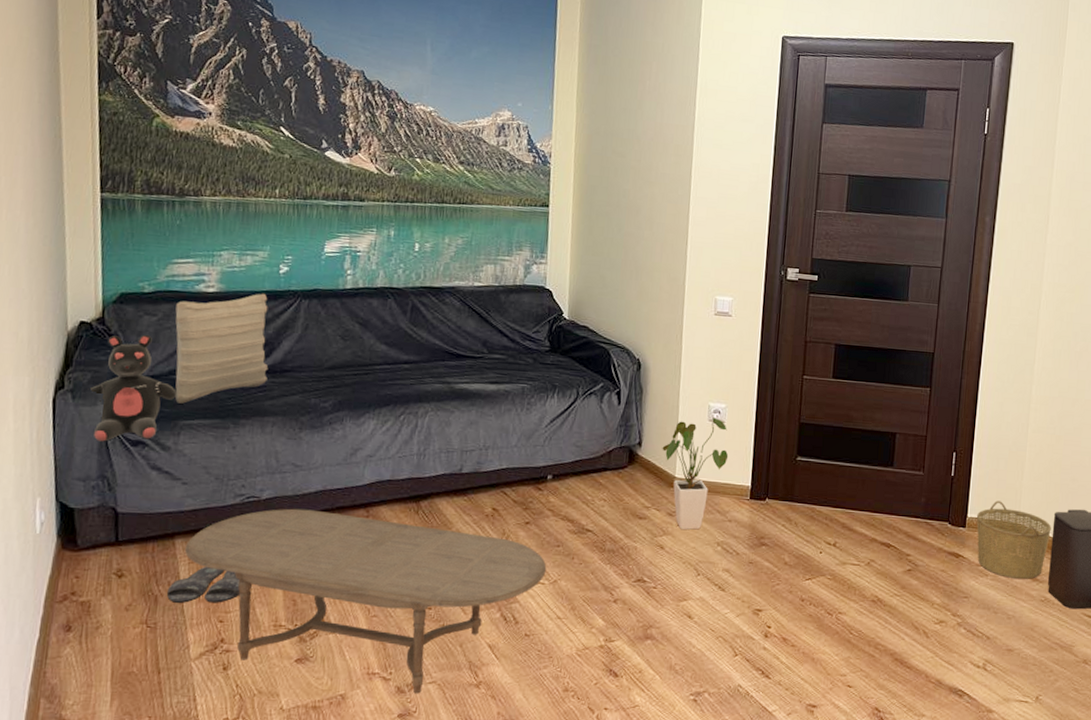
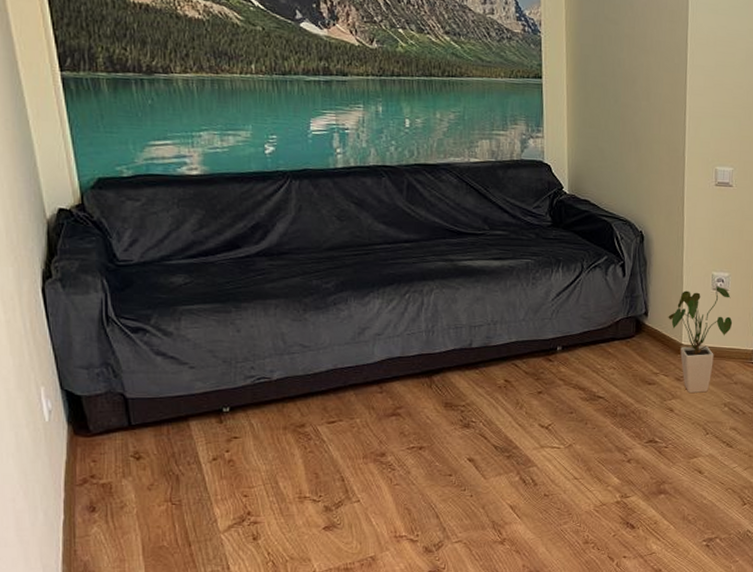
stuffed animal: present [88,334,177,442] -> none [77,220,173,330]
slippers: present [166,566,241,603] -> none [187,445,262,481]
pillow: present [175,293,269,404] -> none [159,174,265,289]
coffee table: present [185,508,547,694] -> none [201,387,561,553]

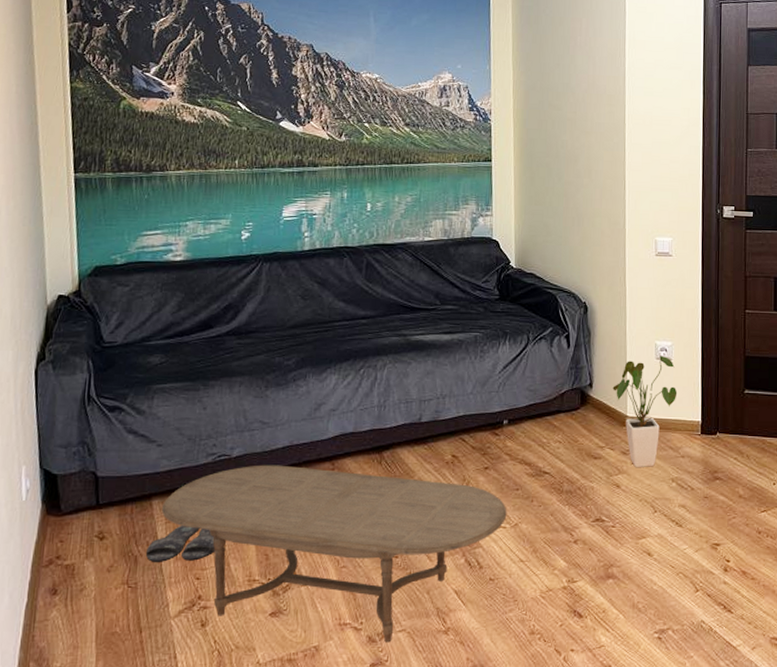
slippers: none [187,445,262,481] -> present [145,525,216,562]
coffee table: none [201,387,561,553] -> present [162,465,507,643]

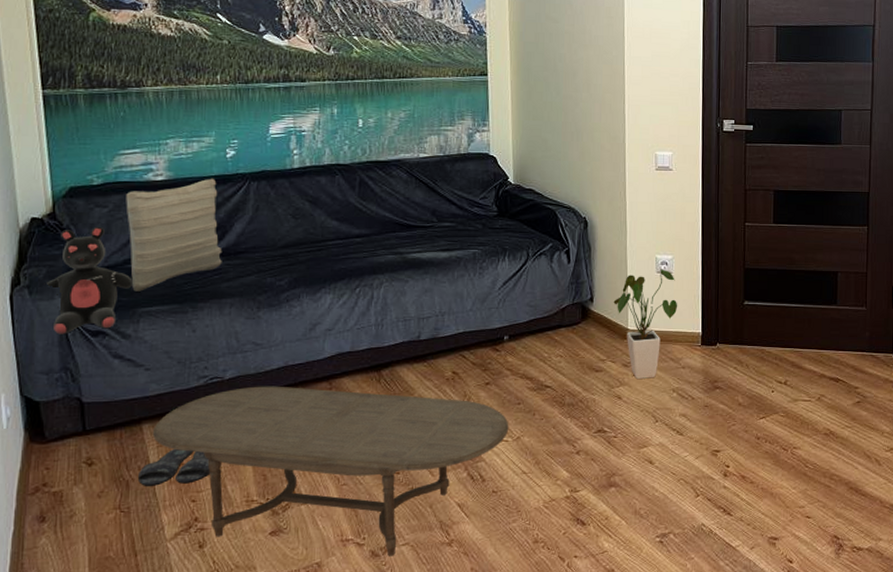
stuffed animal: none [67,304,150,409] -> present [44,226,134,334]
pillow: none [146,259,234,369] -> present [126,178,222,292]

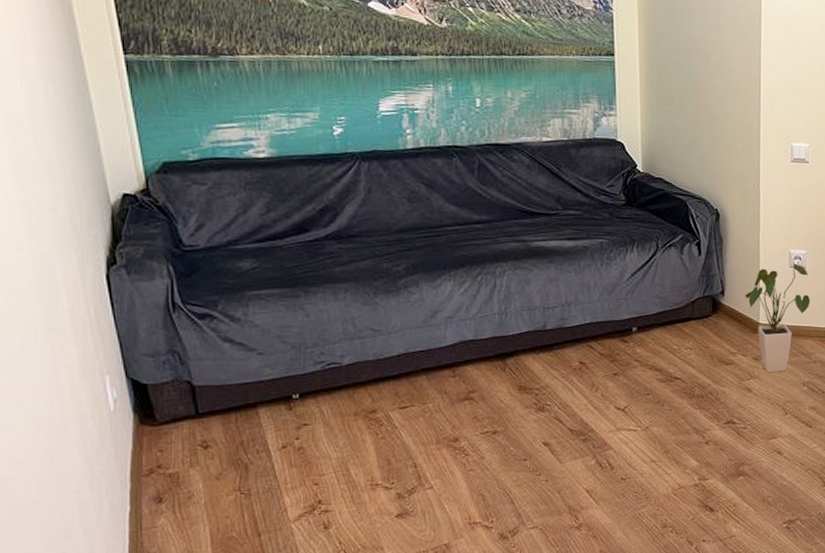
stuffed animal: present [44,226,134,334] -> none [142,204,240,317]
pillow: present [126,178,222,292] -> none [226,156,334,274]
slippers: present [137,448,211,486] -> none [256,432,333,469]
coffee table: present [153,386,509,556] -> none [270,372,638,539]

